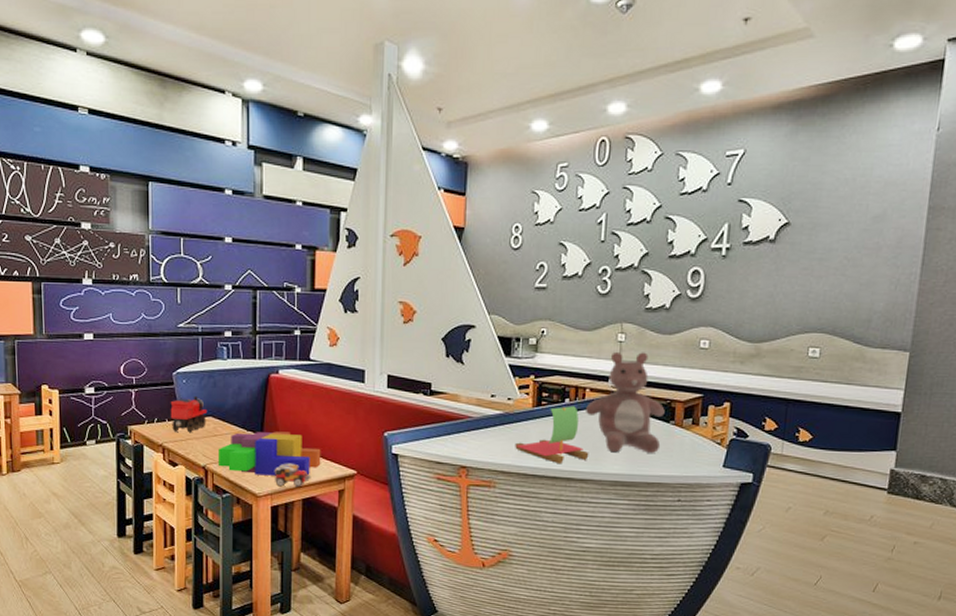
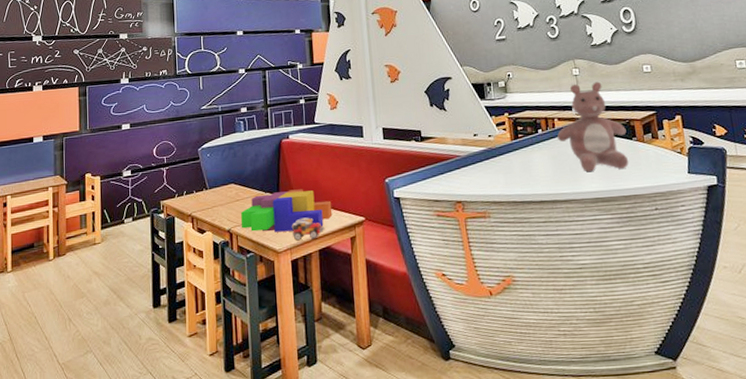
toy train: present [170,395,208,432] -> none [197,166,230,201]
toy boat: present [515,406,589,465] -> none [501,135,568,189]

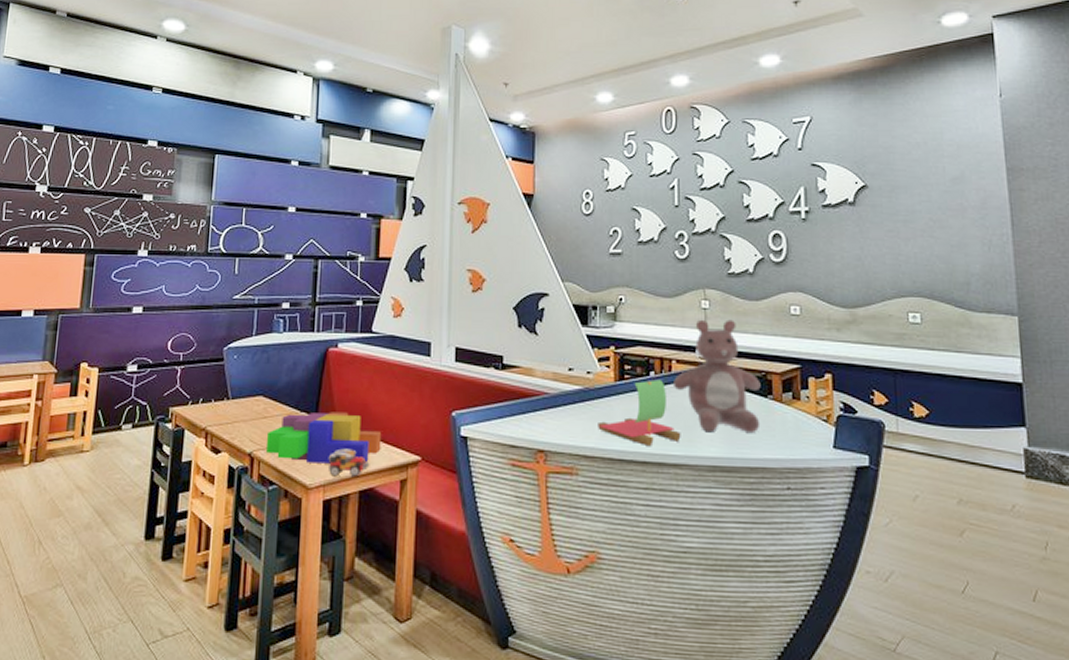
toy boat: none [501,135,568,189] -> present [598,379,681,447]

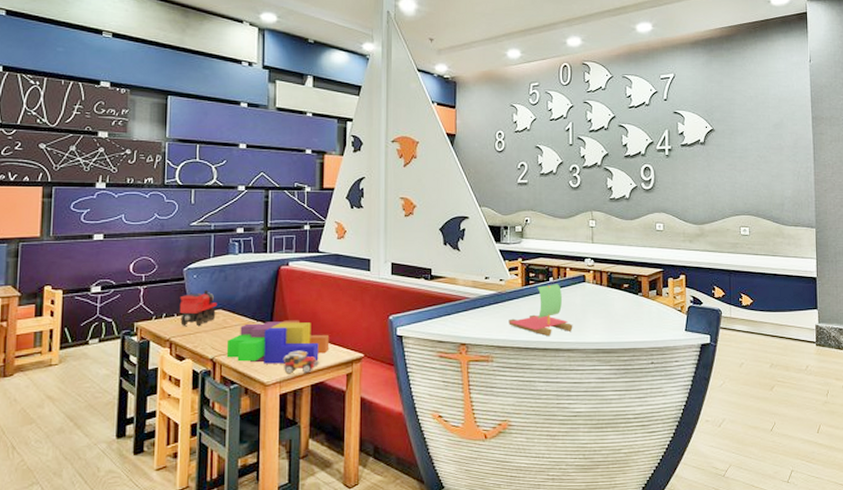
toy train: none [217,372,259,414] -> present [179,289,218,326]
stuffed animal: present [674,319,761,433] -> none [568,235,633,324]

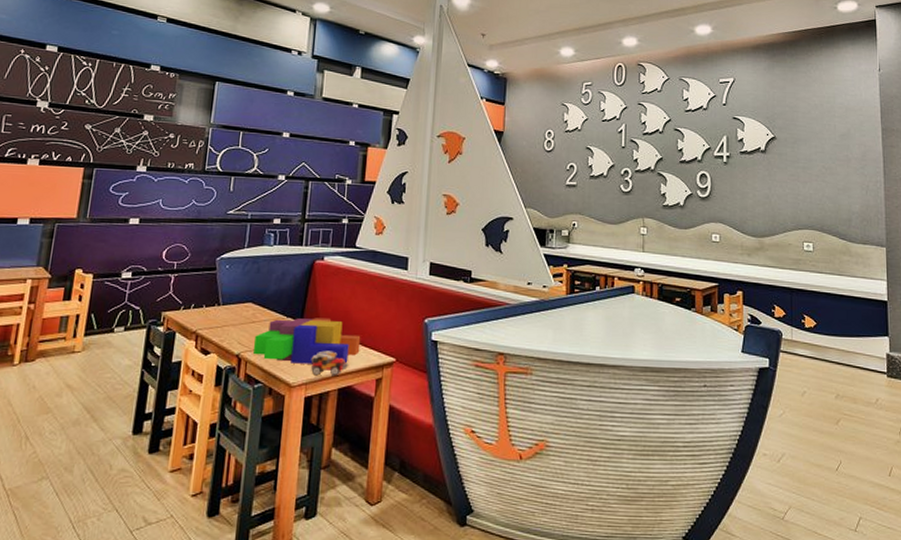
toy train: present [179,289,218,326] -> none [208,281,248,318]
toy boat: present [508,284,573,337] -> none [550,293,620,351]

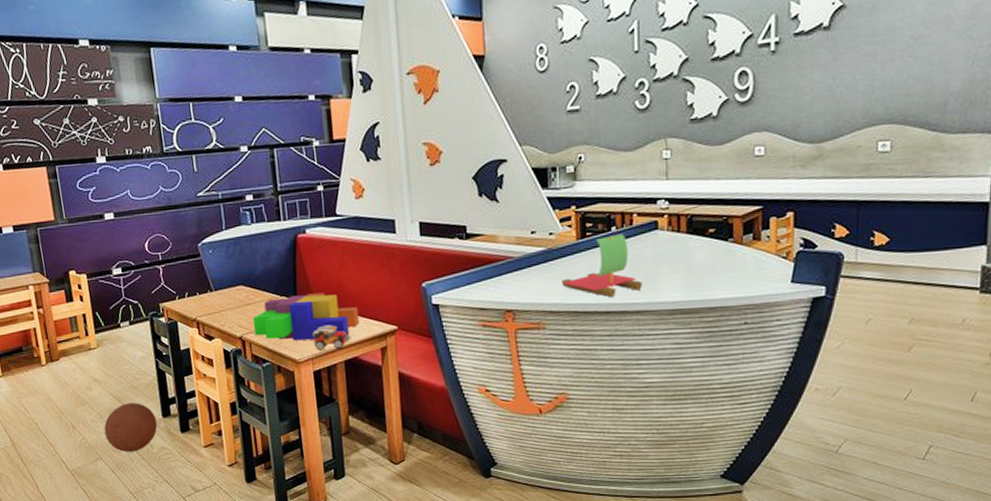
ball: none [60,415,126,472] -> present [104,402,158,452]
toy boat: none [550,293,620,351] -> present [562,234,643,298]

